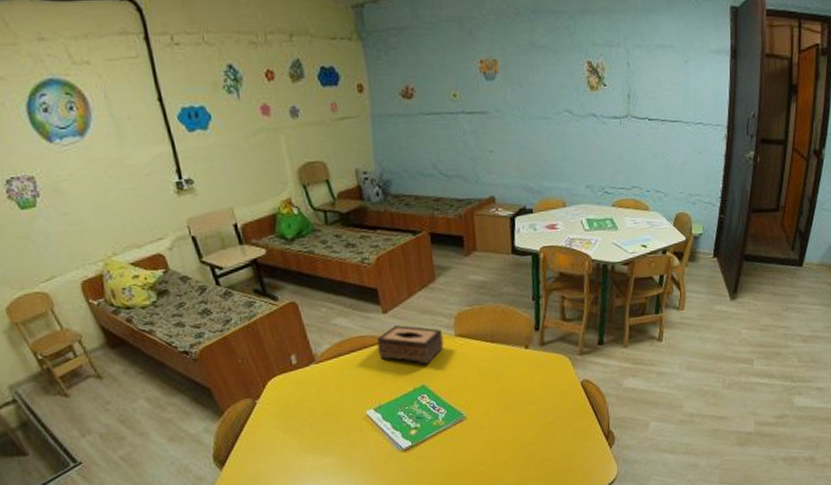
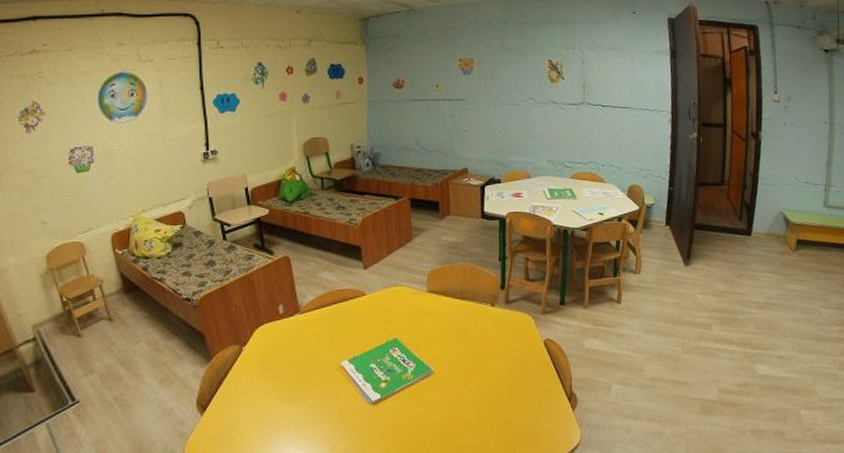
tissue box: present [376,325,444,364] -> none [356,280,417,318]

